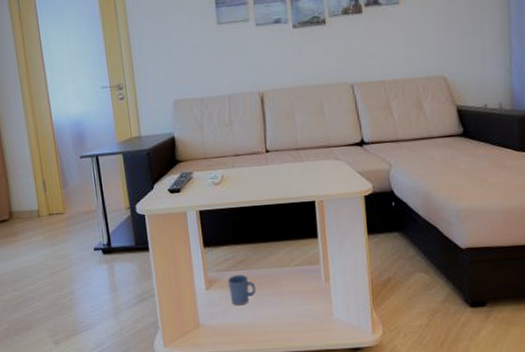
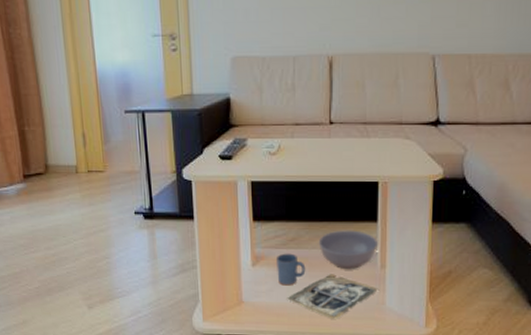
magazine: none [241,290,325,334] -> present [287,274,378,319]
bowl: none [265,247,320,285] -> present [318,230,378,269]

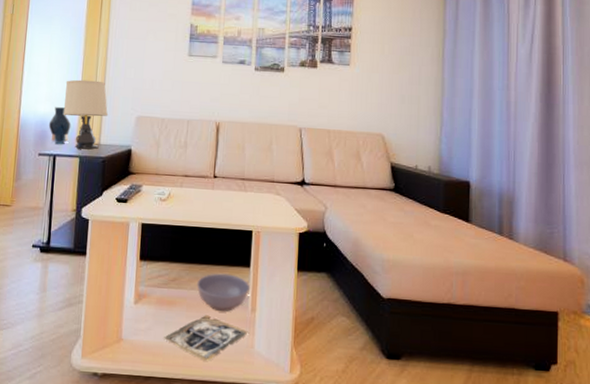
vase: none [130,53,157,99] -> present [48,107,71,145]
table lamp: none [142,16,198,102] -> present [63,79,109,150]
mug: present [277,253,306,286] -> none [157,292,184,325]

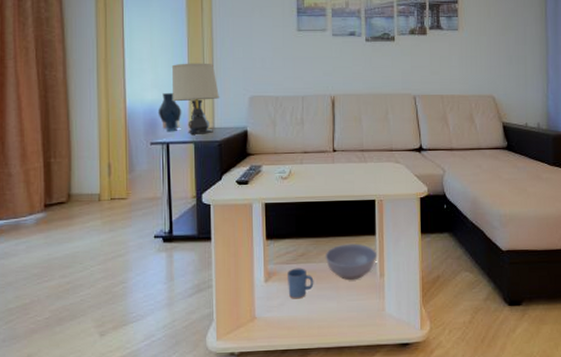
mug: none [157,292,184,325] -> present [288,268,314,299]
magazine: present [164,315,248,361] -> none [297,285,378,328]

